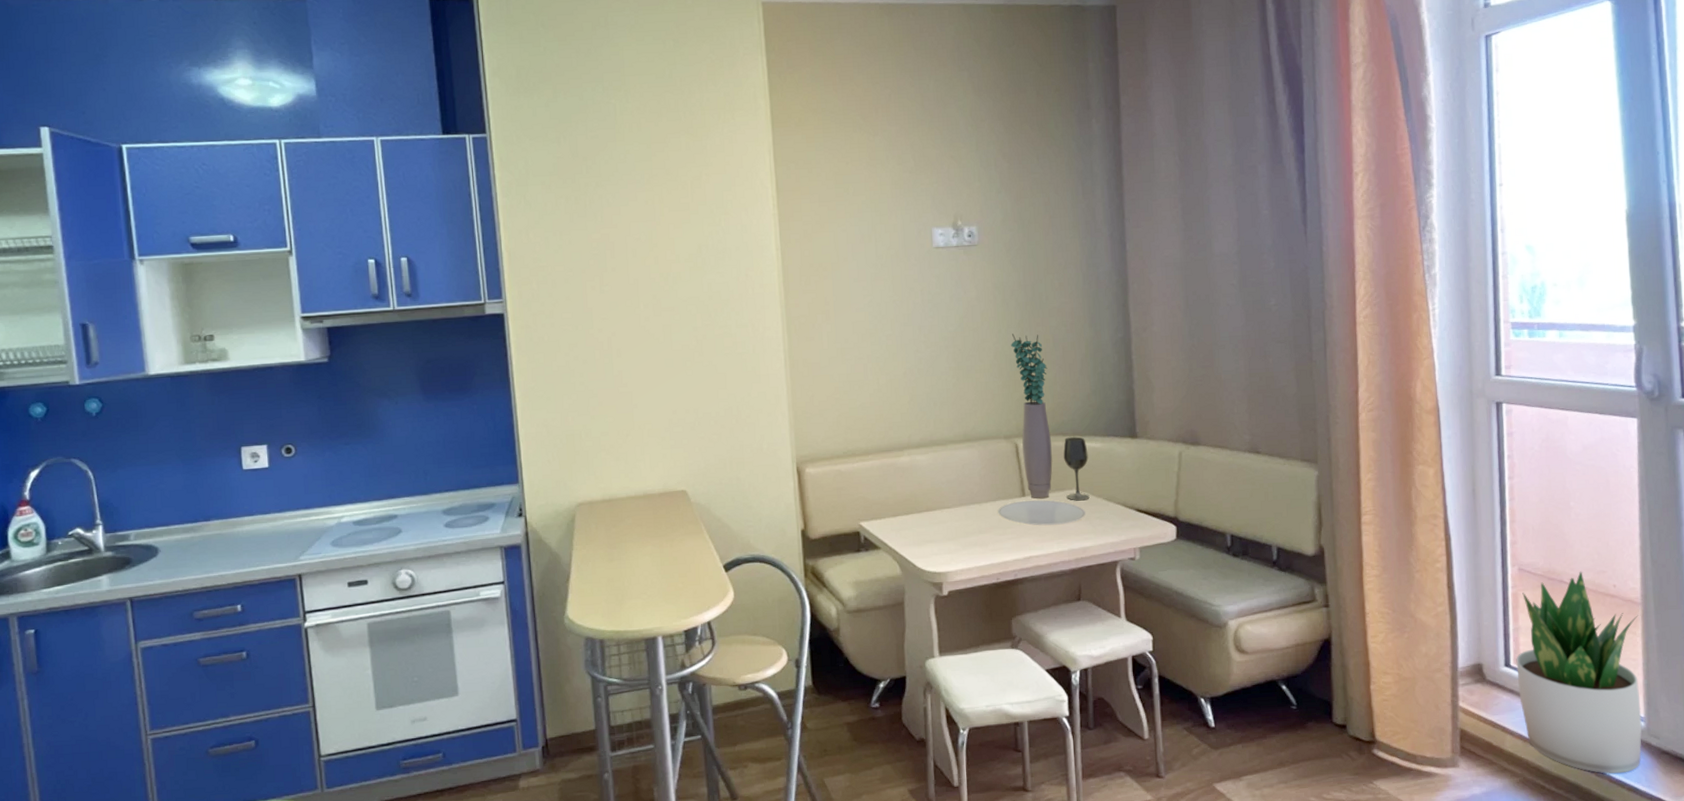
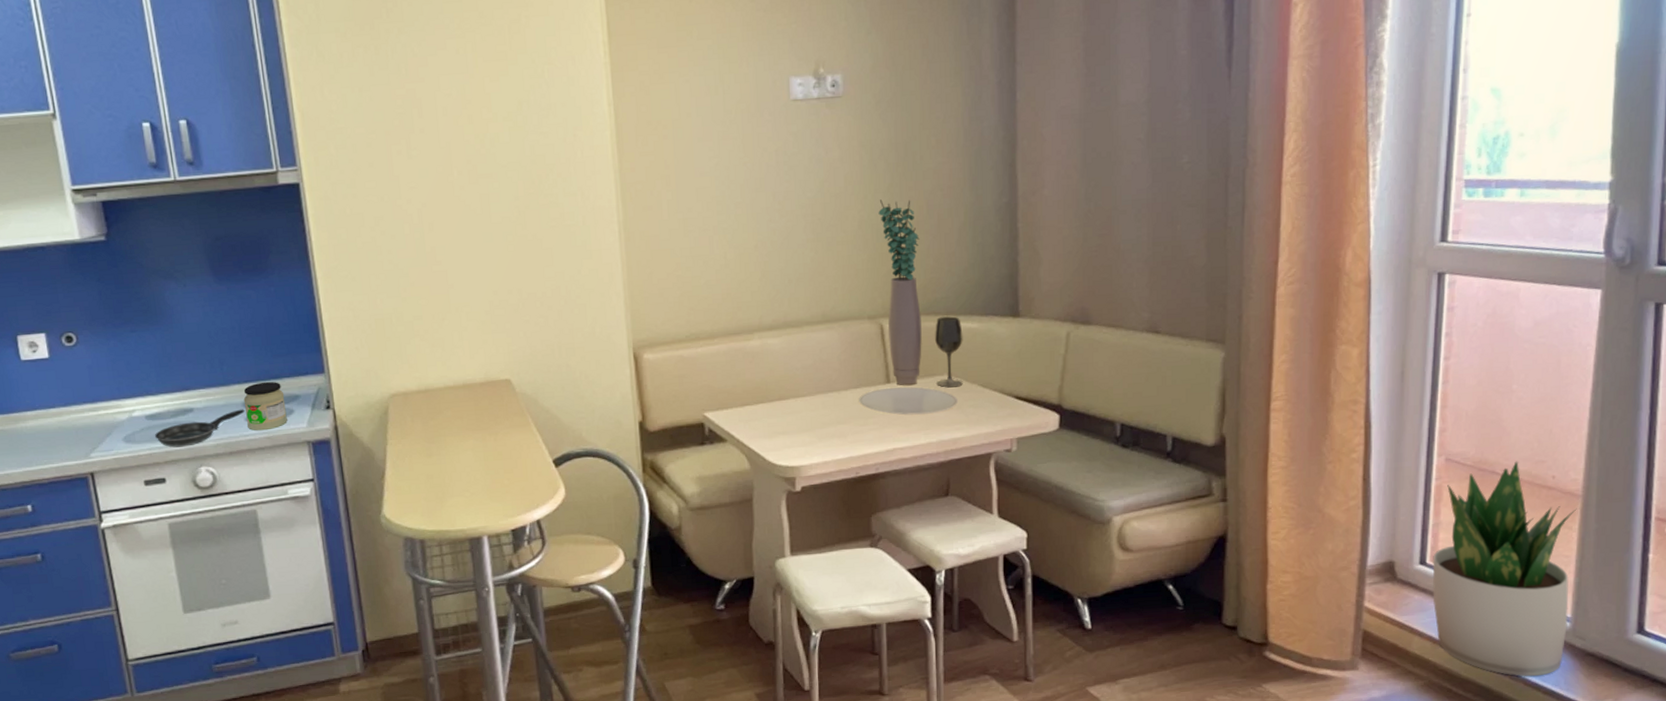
frying pan: none [360,516,444,552] -> present [154,409,245,448]
jar: none [443,490,483,537] -> present [243,381,288,431]

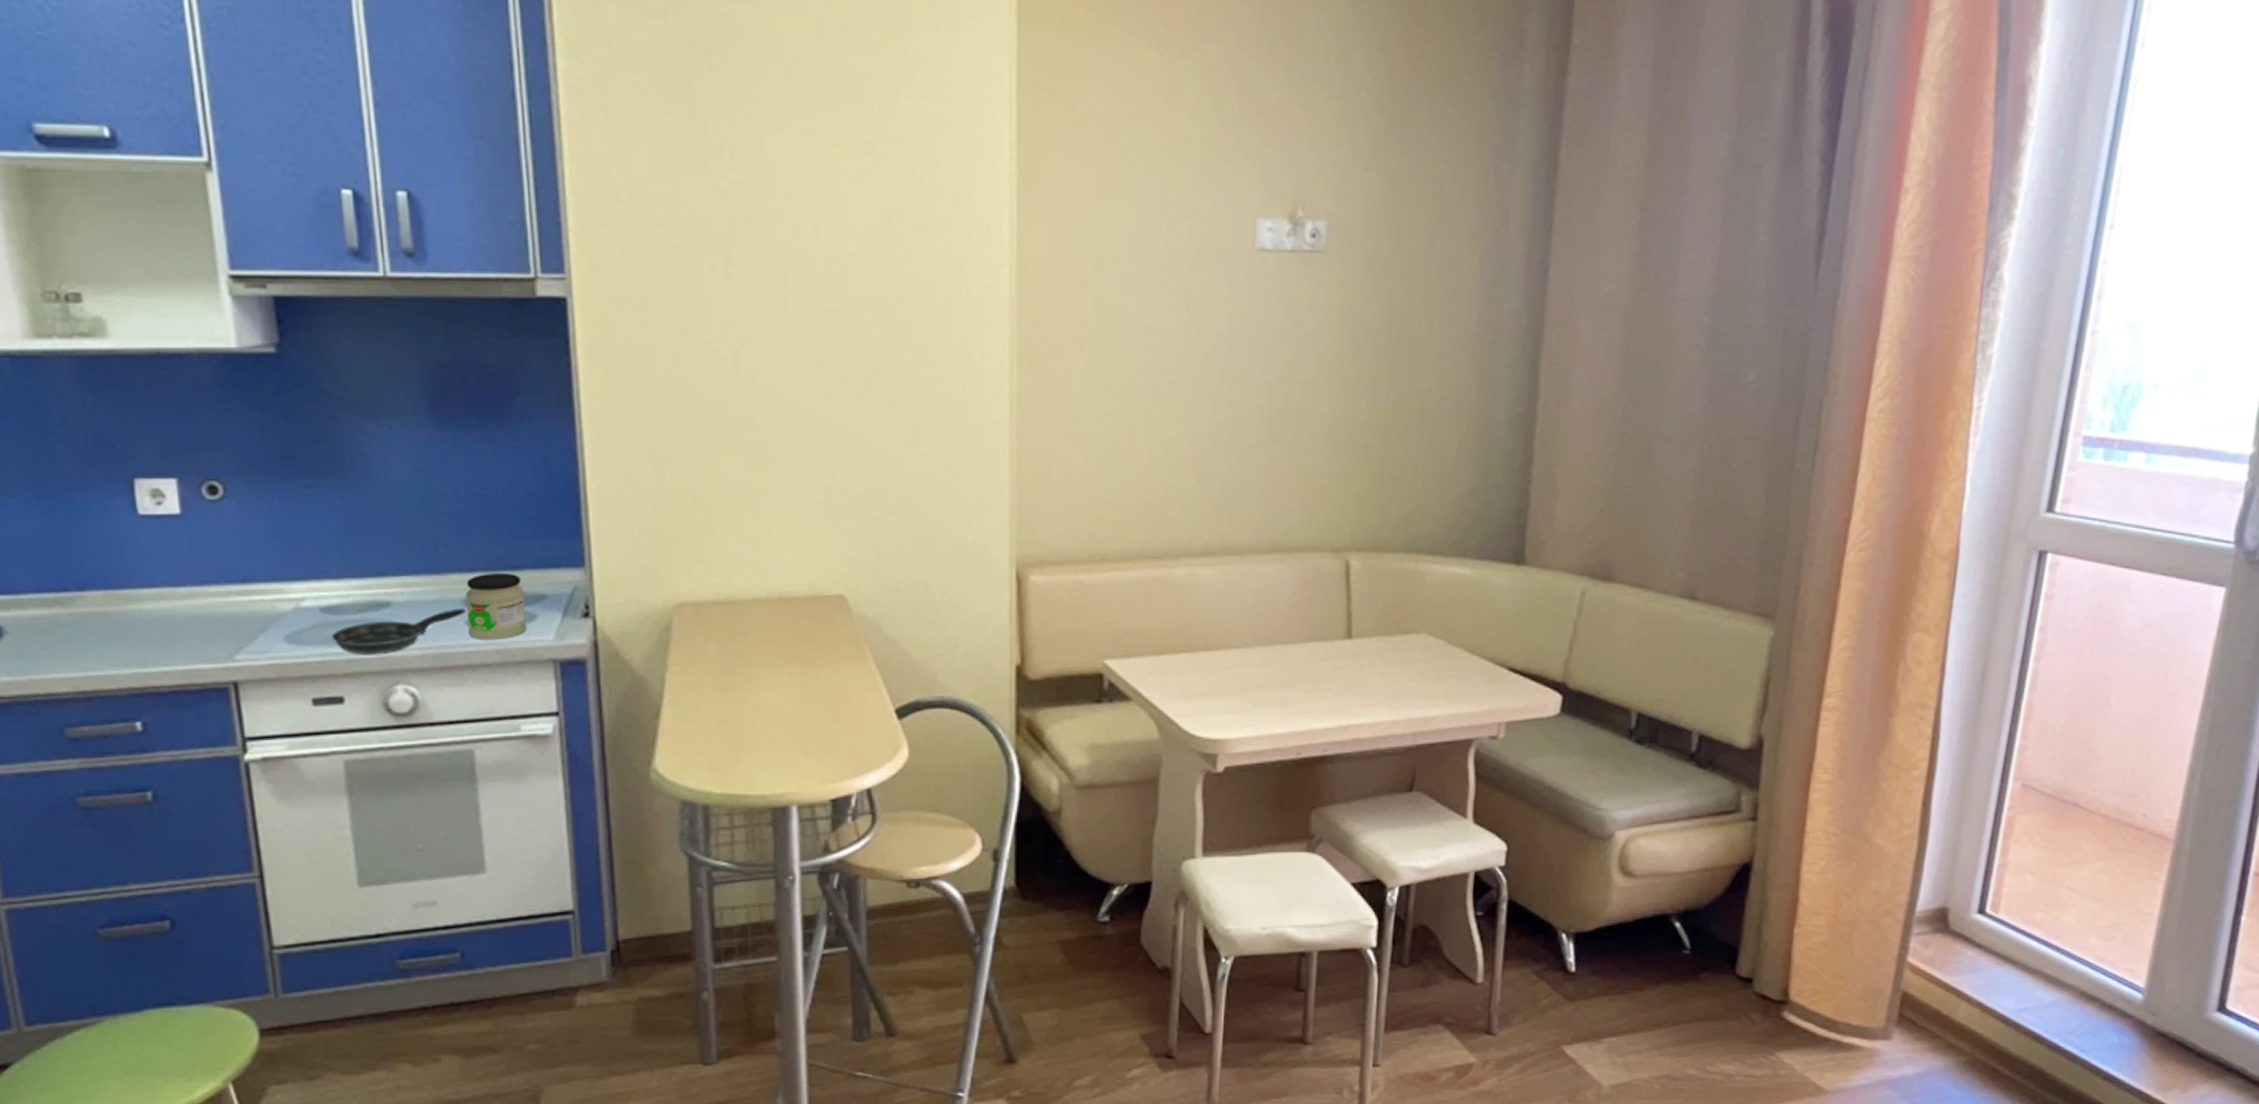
plate: present [859,386,959,415] -> none [1309,644,1437,683]
vase: present [878,199,922,386] -> none [1354,395,1407,644]
wine glass: present [934,316,963,388] -> none [1411,557,1451,650]
planter: present [1432,461,1577,677] -> none [1988,793,2167,1058]

